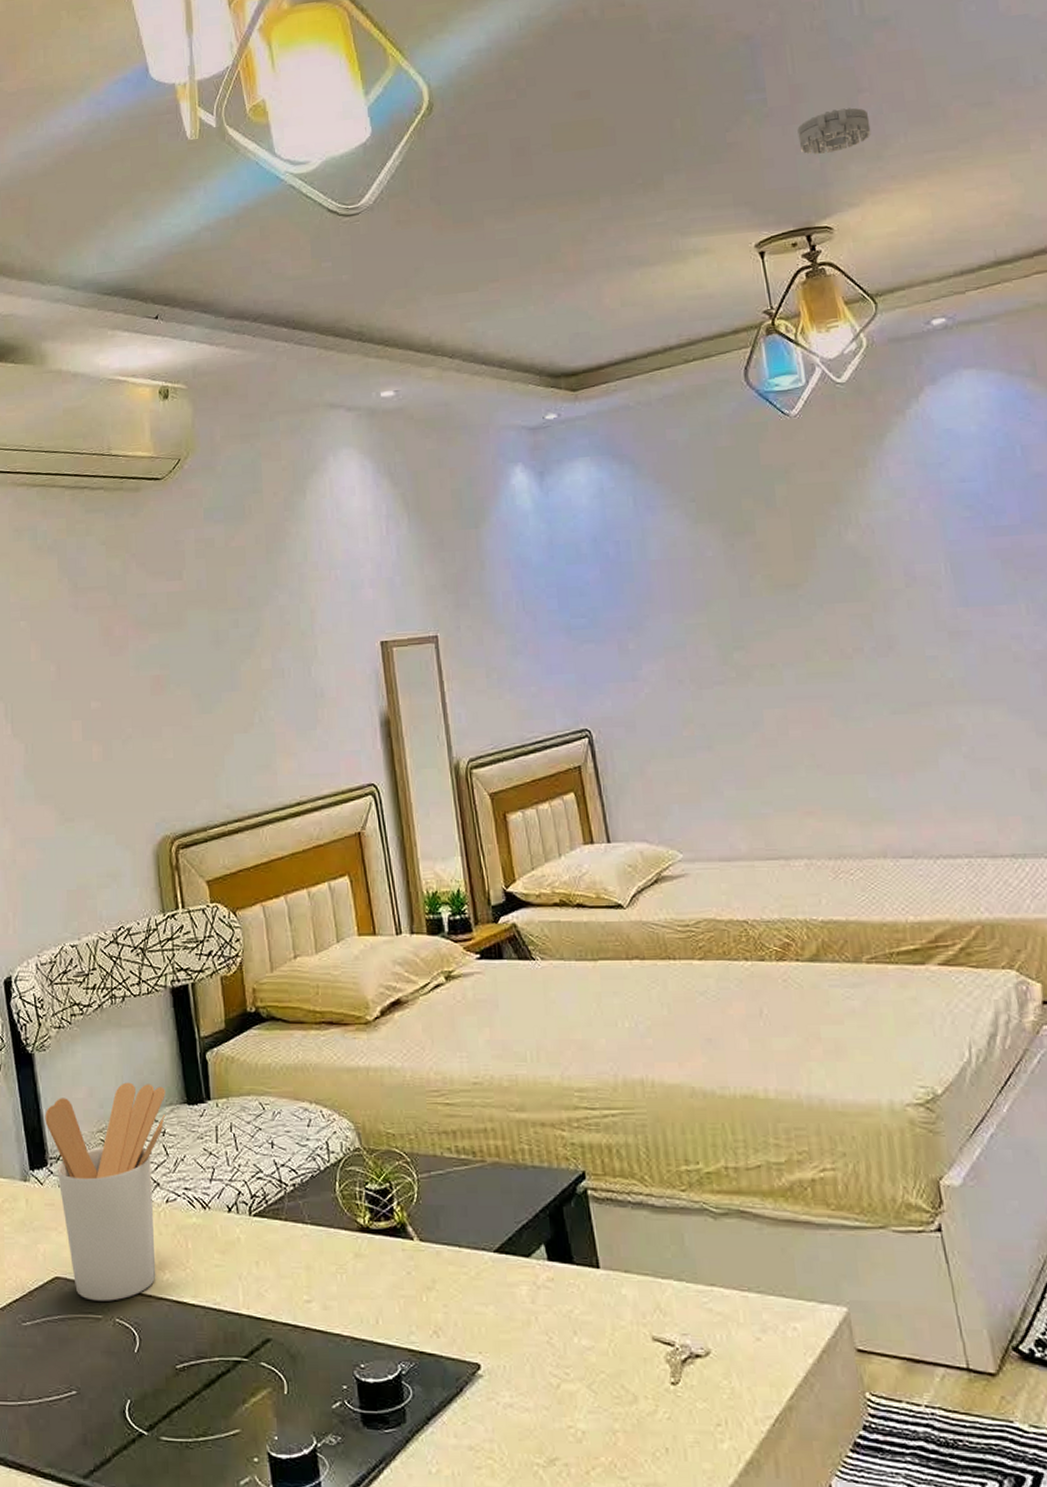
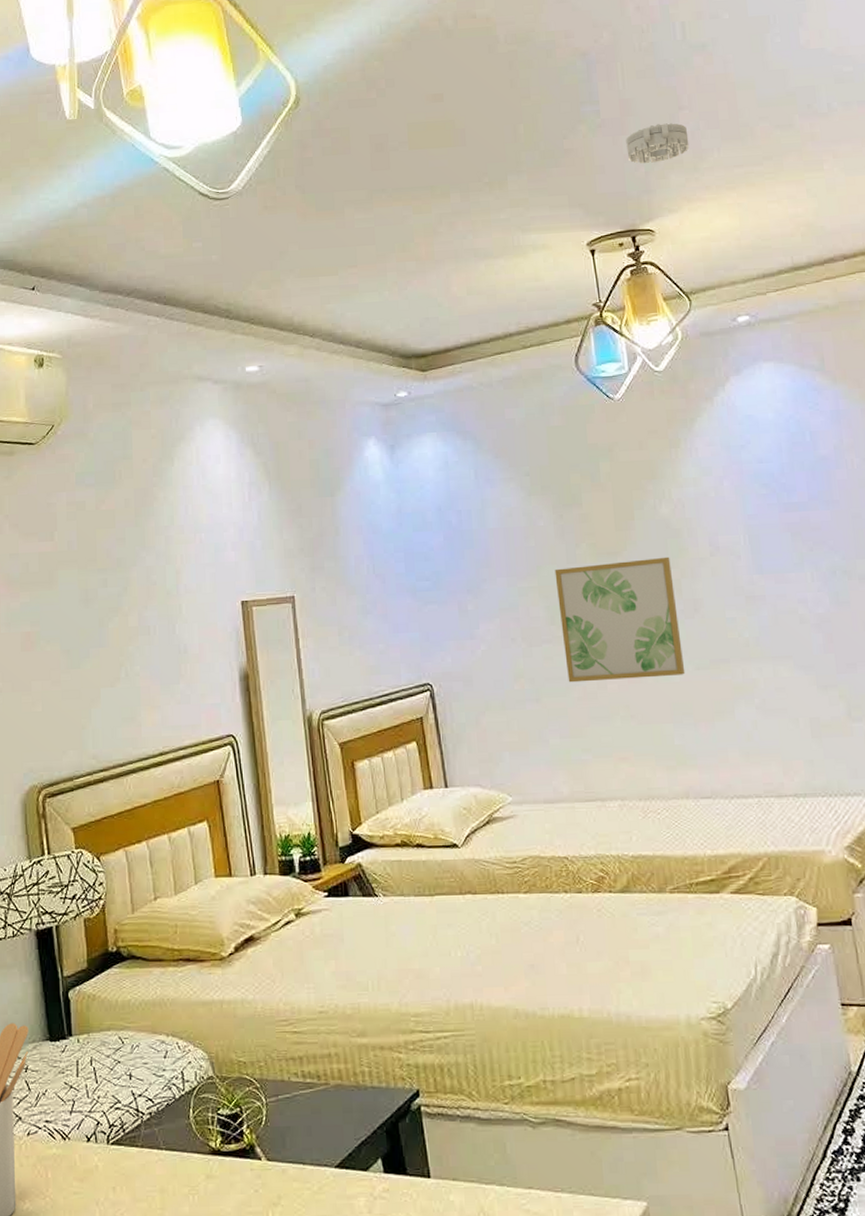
wall art: none [726,588,880,729] -> present [554,556,686,683]

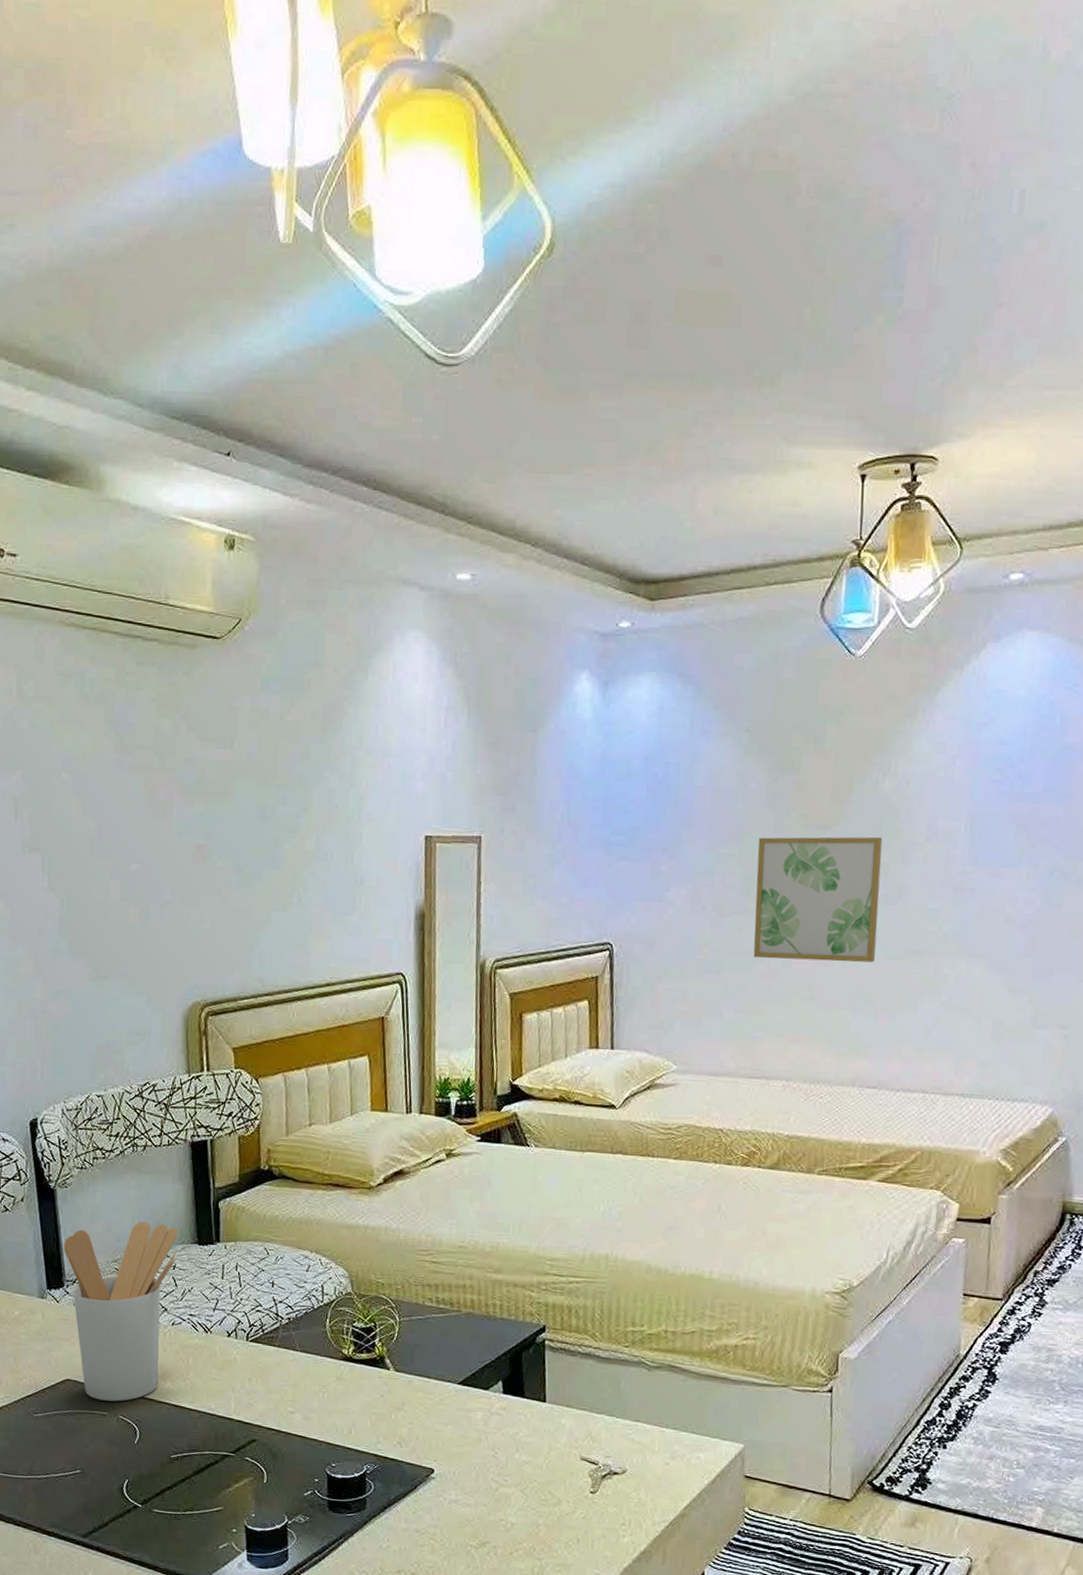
smoke detector: present [626,123,690,164] -> none [924,323,1001,374]

